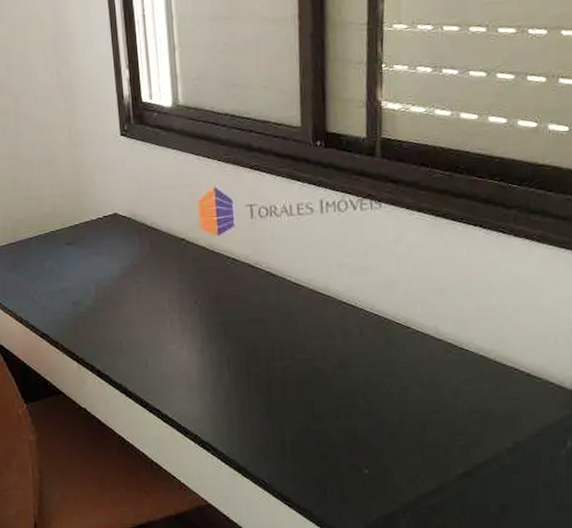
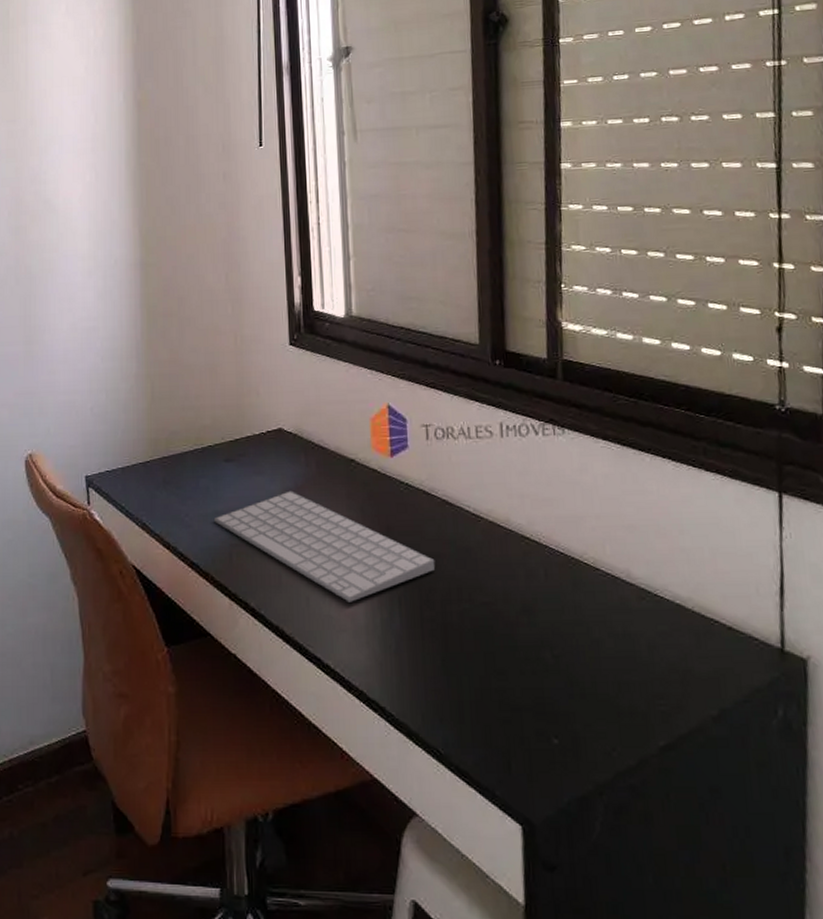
computer keyboard: none [60,268,260,363] -> present [214,490,436,602]

